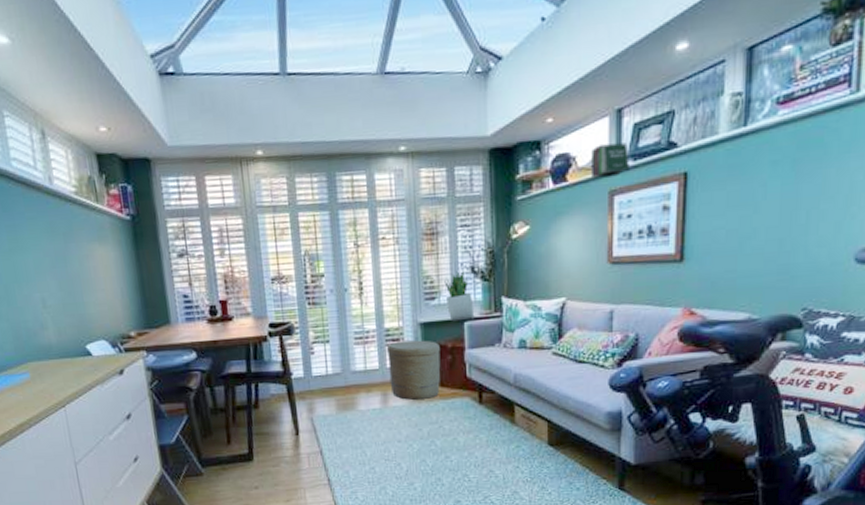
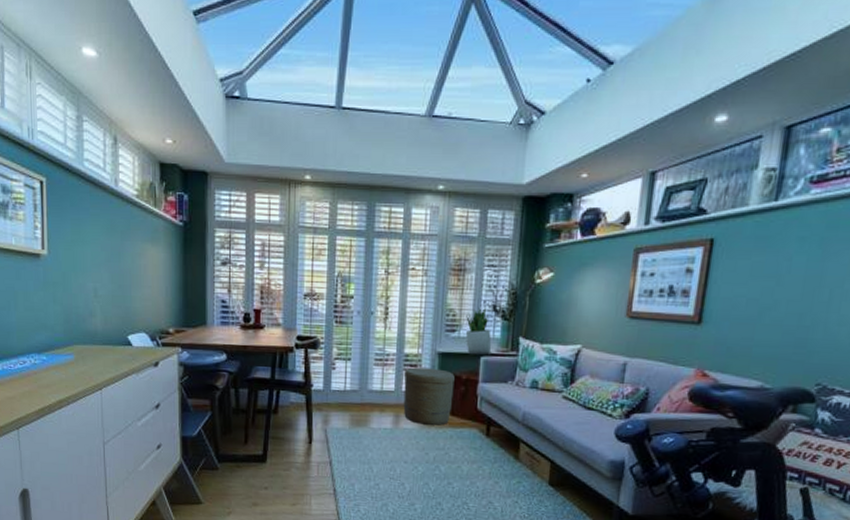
books: present [591,143,629,179] -> none [619,204,658,235]

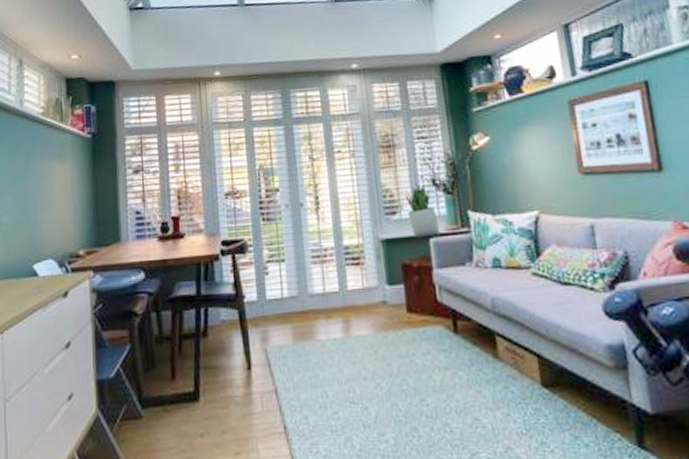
basket: present [403,367,455,425] -> none [346,258,408,328]

